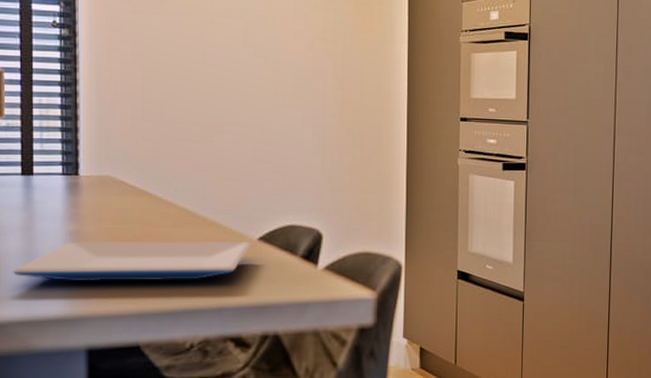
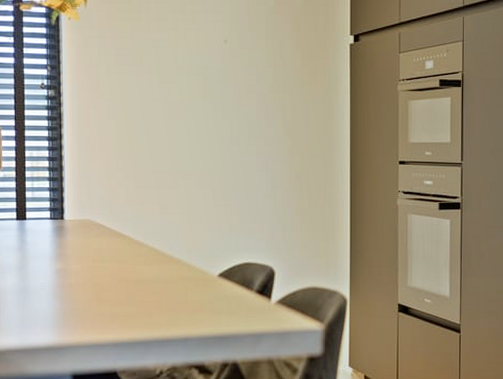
plate: present [12,240,251,282] -> none [9,277,212,315]

